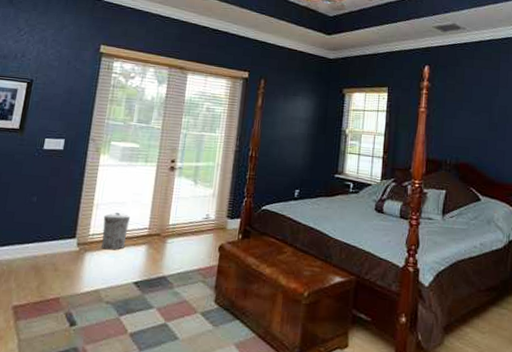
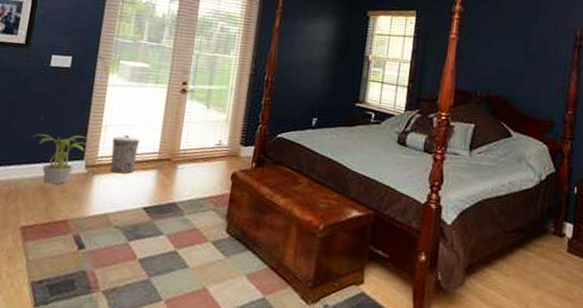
potted plant: none [25,214,81,263] -> present [32,134,89,184]

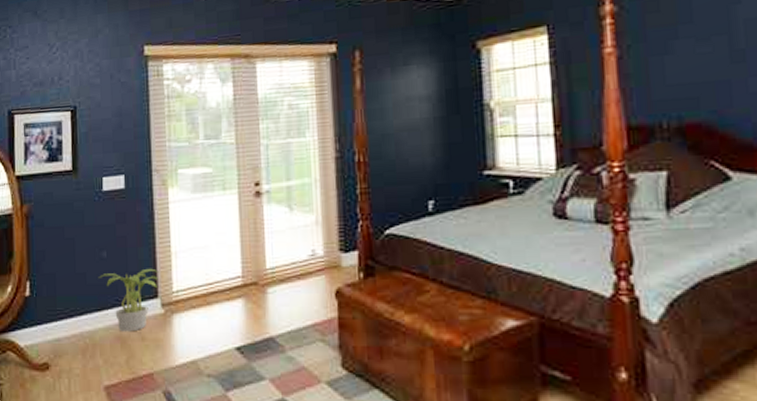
trash can: present [110,134,140,174] -> none [185,259,218,309]

